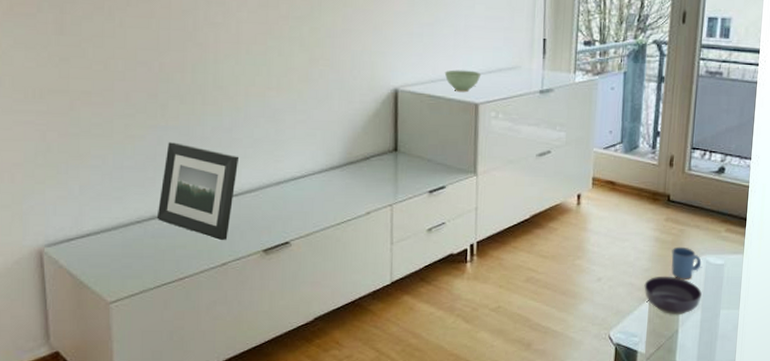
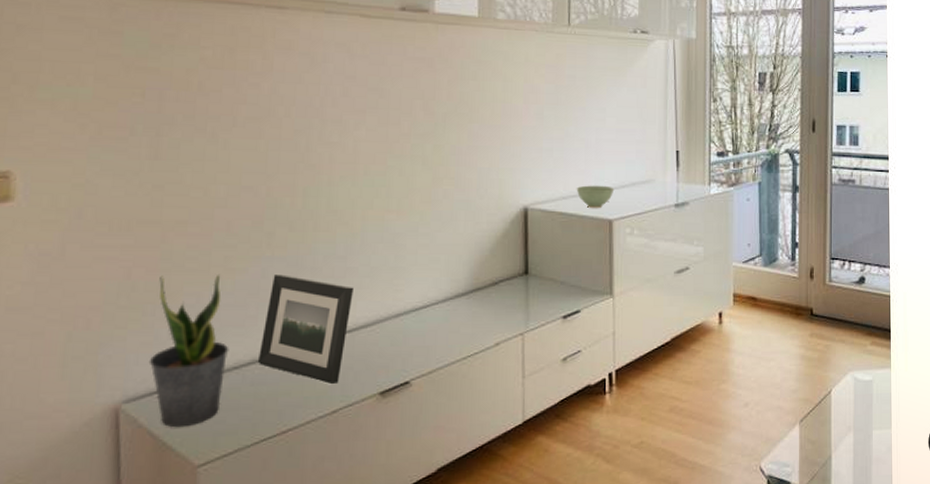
potted plant: none [65,139,132,269] -> present [148,274,229,427]
bowl: present [644,276,702,316] -> none [793,396,852,440]
mug: present [671,246,702,279] -> none [819,363,850,400]

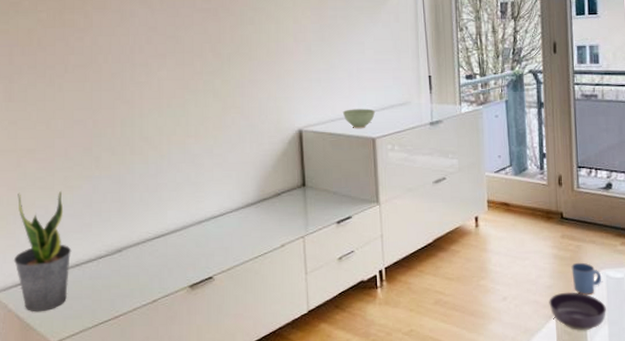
picture frame: present [257,274,355,385] -> none [93,190,165,279]
bowl: none [793,396,852,440] -> present [549,292,606,331]
mug: none [819,363,850,400] -> present [571,262,602,295]

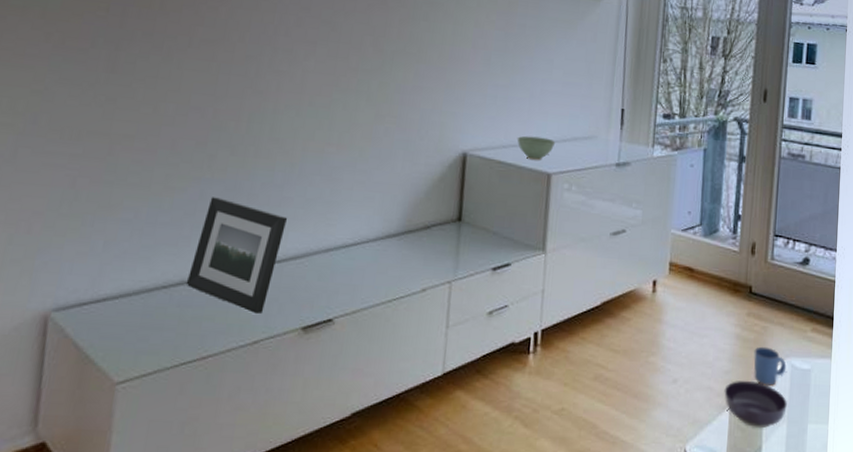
potted plant: present [13,190,72,311] -> none [81,187,161,341]
picture frame: none [93,190,165,279] -> present [185,197,288,315]

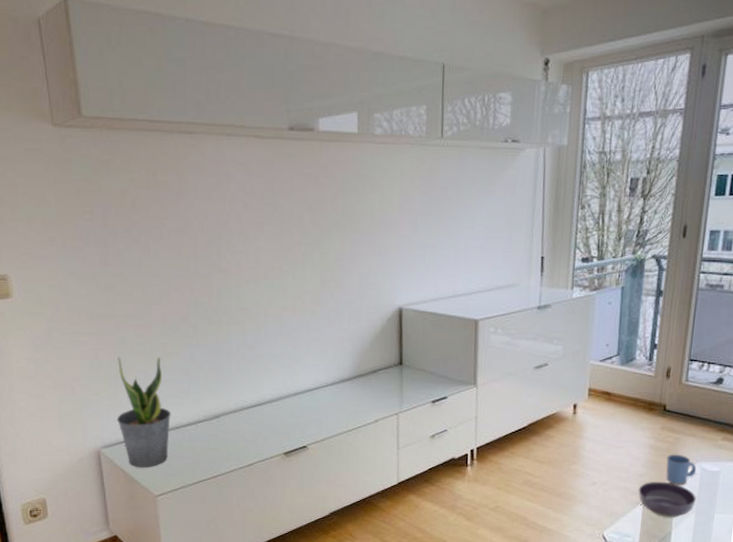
potted plant: none [81,187,161,341] -> present [116,356,171,467]
picture frame: present [185,197,288,315] -> none [192,358,261,445]
bowl: present [517,135,556,162] -> none [445,288,481,310]

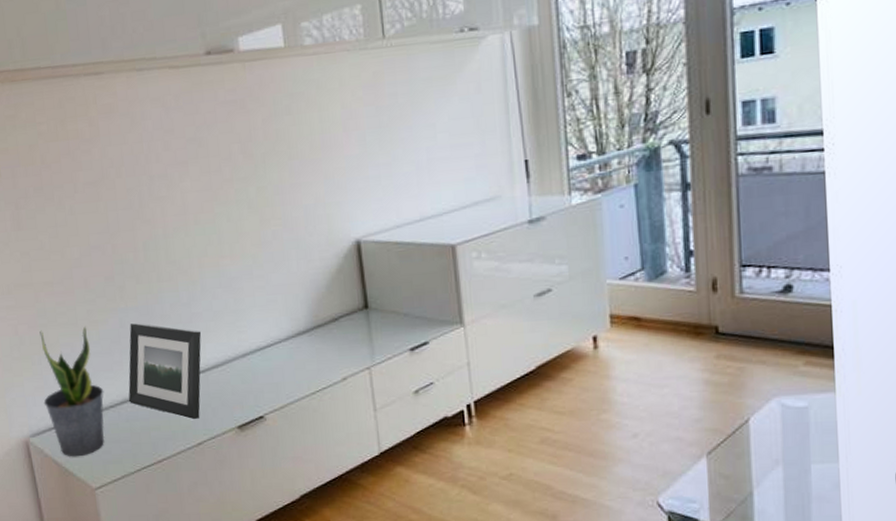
picture frame: none [192,358,261,445] -> present [128,323,202,420]
bowl: present [638,481,696,518] -> none [697,426,781,474]
mug: present [666,454,697,485] -> none [730,388,775,429]

